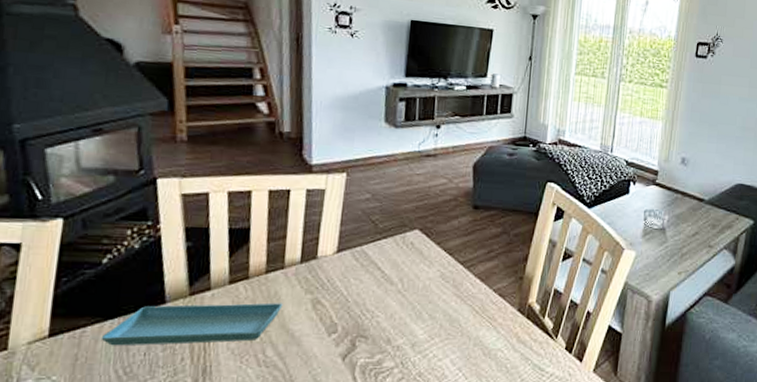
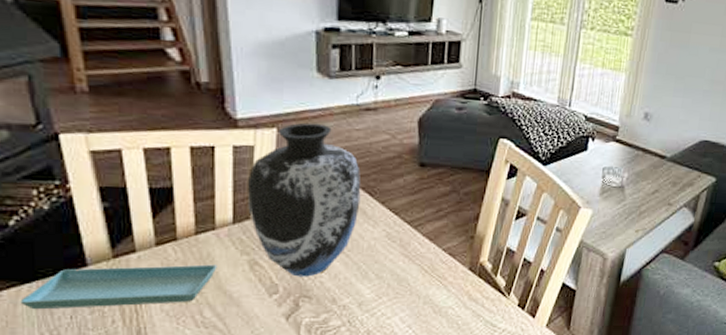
vase: none [315,168,419,317] -> present [247,122,361,277]

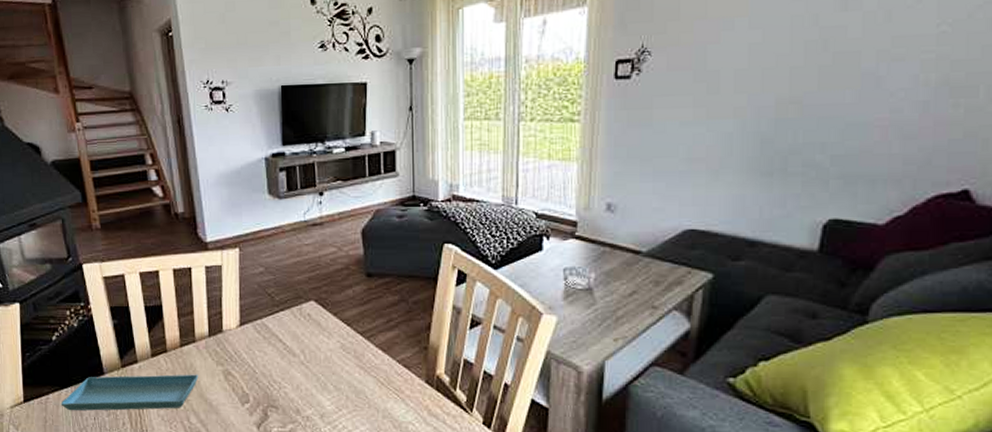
vase: present [247,122,361,277] -> none [218,241,315,387]

